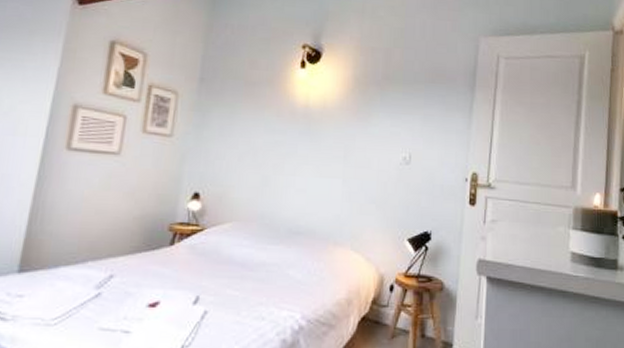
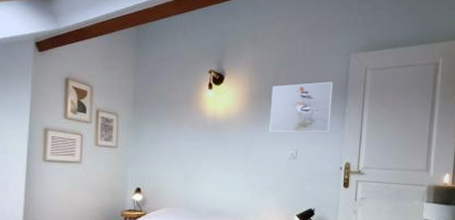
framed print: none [376,69,458,133] -> present [269,81,333,133]

